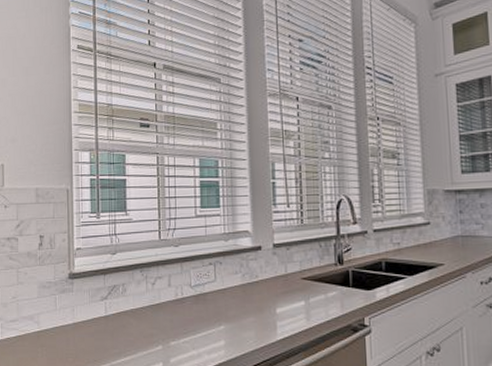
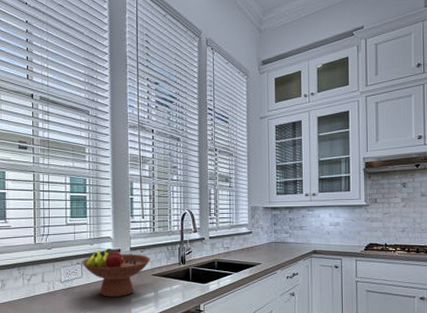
fruit bowl: none [214,244,300,306] -> present [81,248,151,297]

